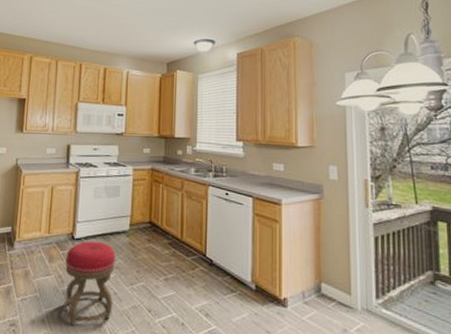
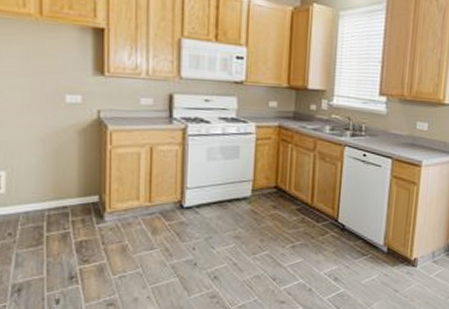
stool: present [62,240,116,326] -> none [172,209,235,300]

